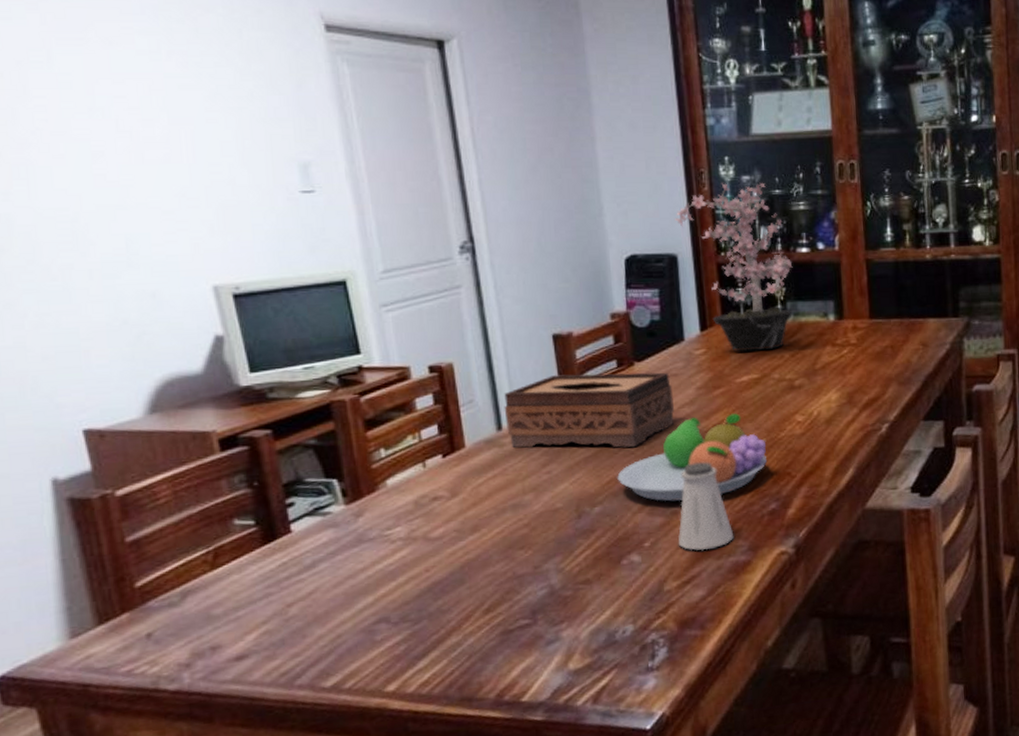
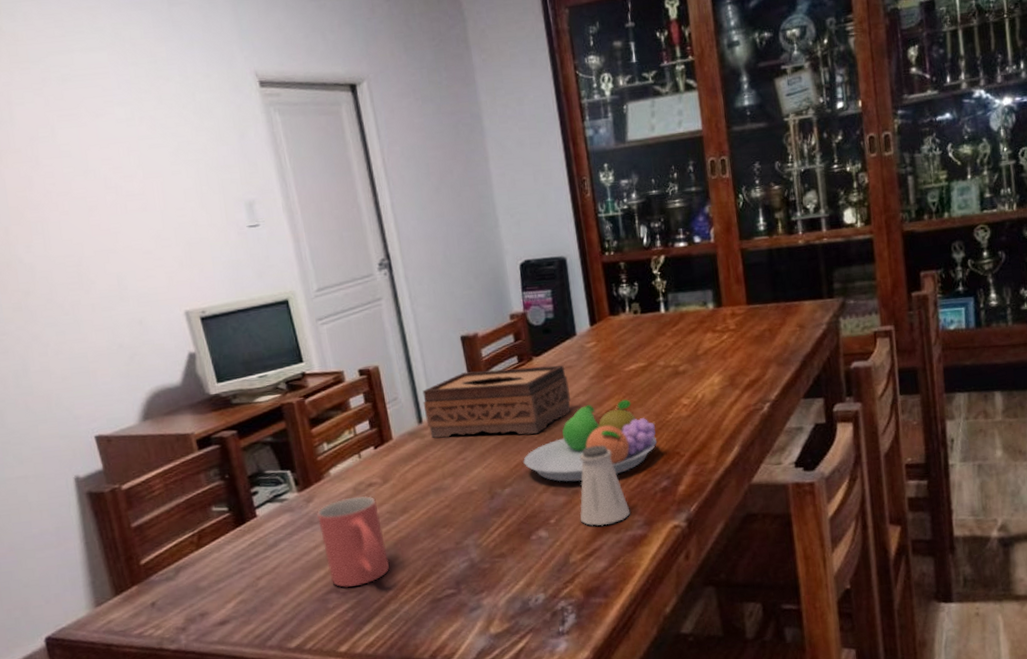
mug: none [366,511,454,617] -> present [316,496,390,588]
potted plant: present [675,182,793,352] -> none [562,184,674,343]

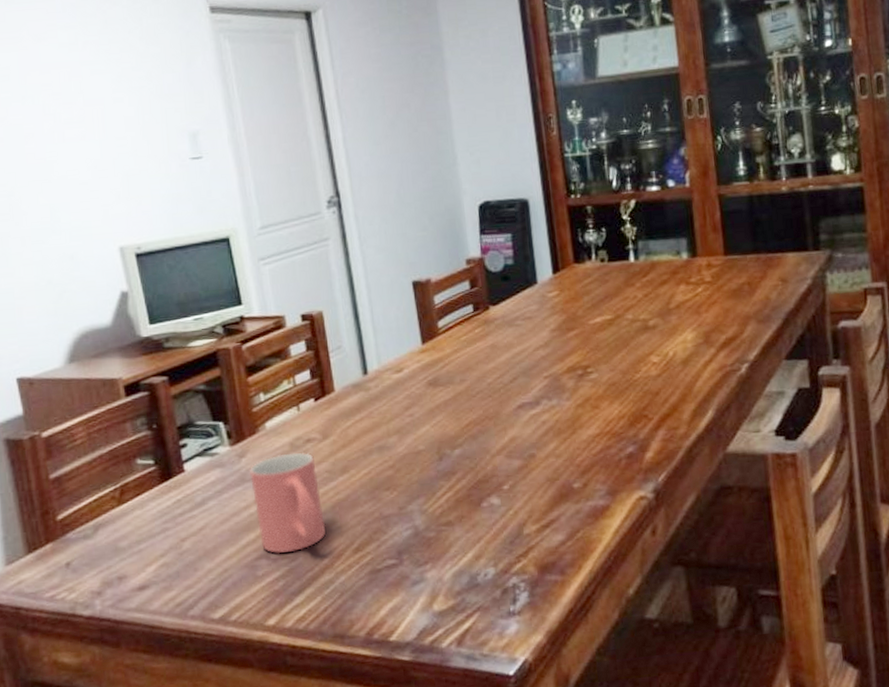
tissue box: present [422,365,571,438] -> none [369,315,530,392]
fruit bowl: present [523,399,658,483] -> none [476,355,624,445]
saltshaker: present [579,445,631,526] -> none [536,404,592,495]

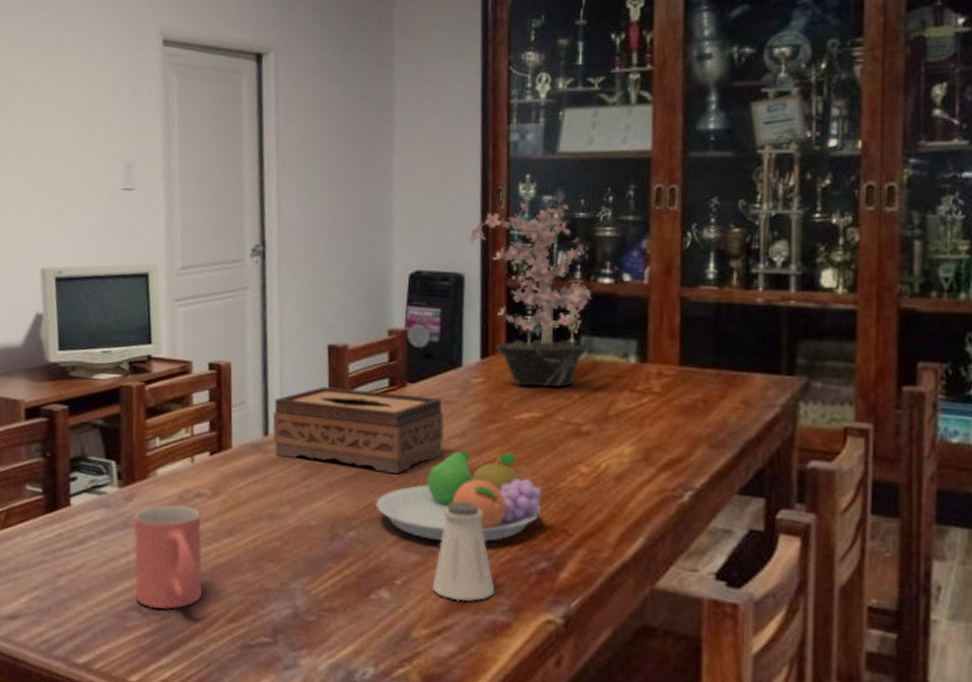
tissue box: none [369,315,530,392] -> present [272,387,444,473]
fruit bowl: none [476,355,624,445] -> present [376,450,544,542]
potted plant: none [525,123,644,293] -> present [466,202,592,387]
saltshaker: none [536,404,592,495] -> present [432,501,495,601]

